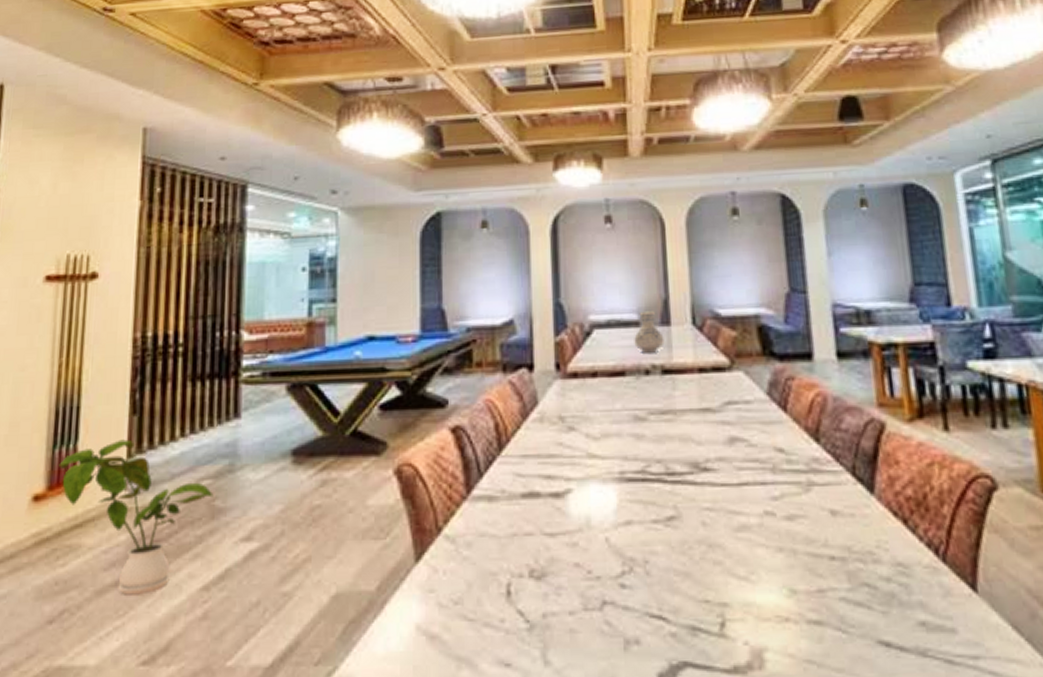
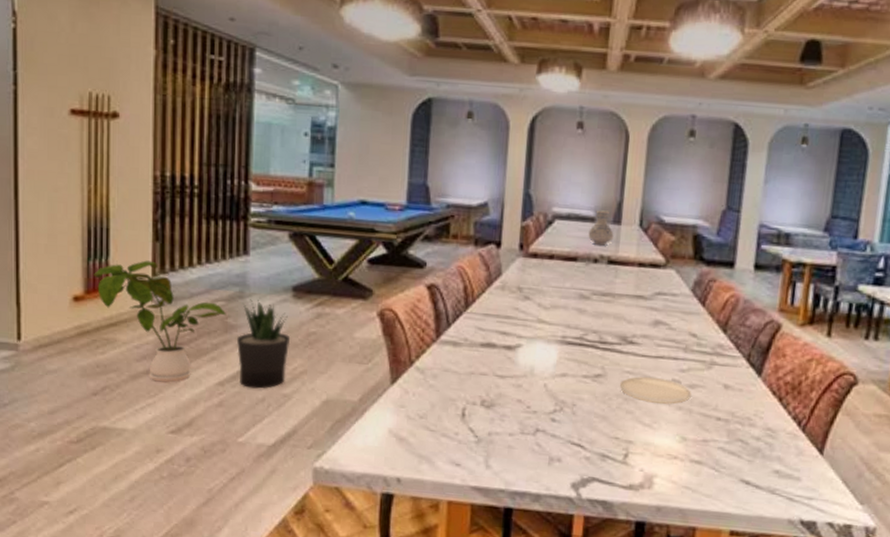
planter: none [224,472,291,589] -> present [236,299,291,389]
plate: none [699,511,792,546] -> present [619,376,691,405]

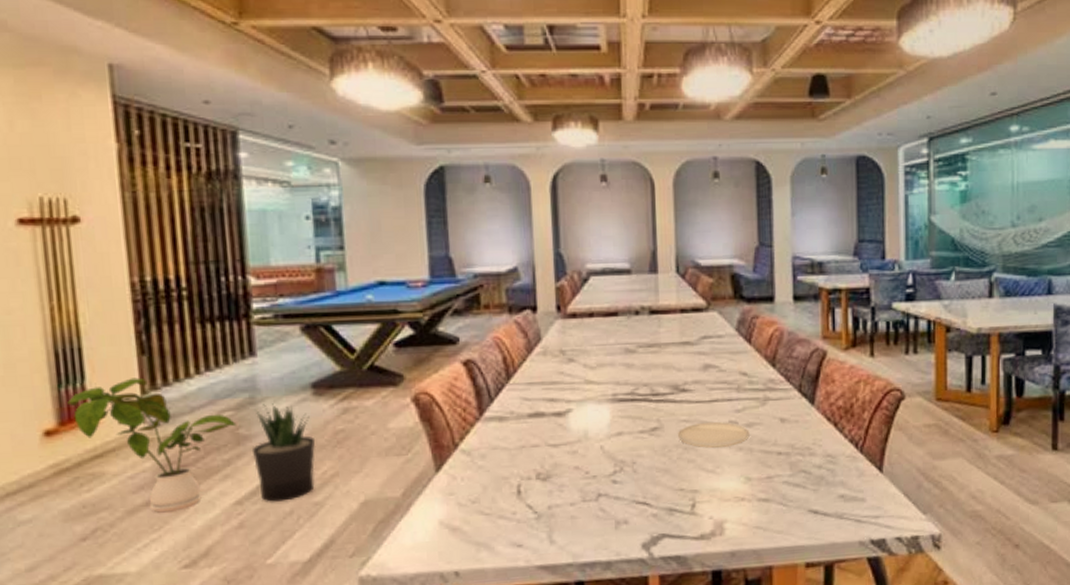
vase: present [588,210,614,246] -> none [626,261,652,297]

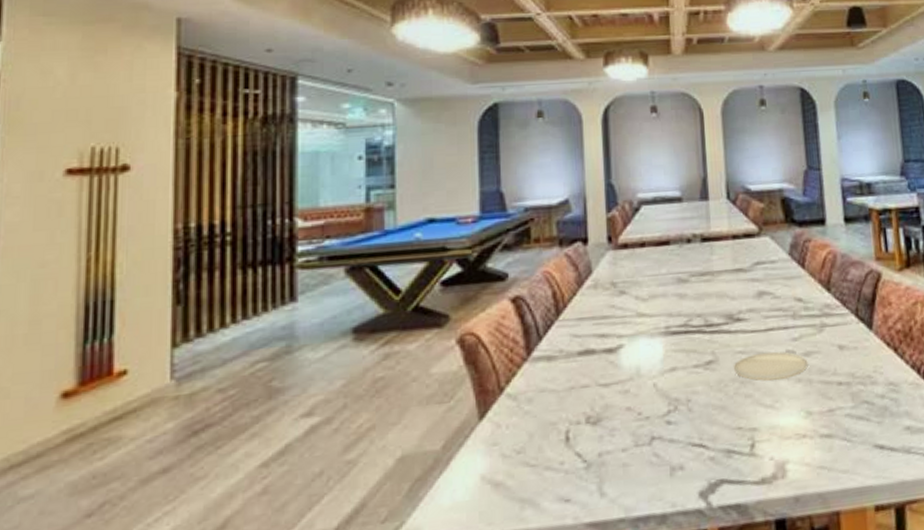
house plant: present [67,377,237,513] -> none [91,329,270,481]
planter: present [251,403,316,502] -> none [283,352,353,462]

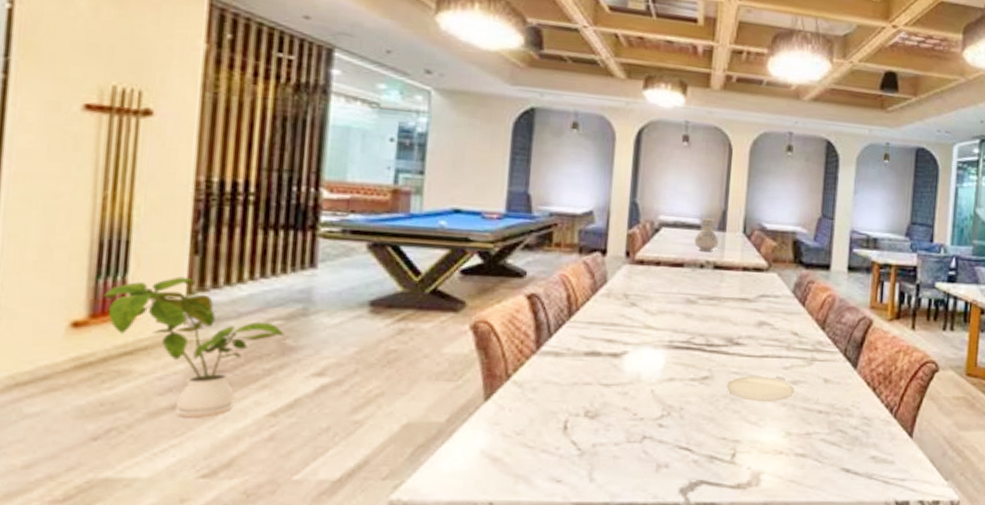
house plant: none [91,329,270,481] -> present [104,276,285,418]
vase: none [677,188,703,225] -> present [694,218,719,252]

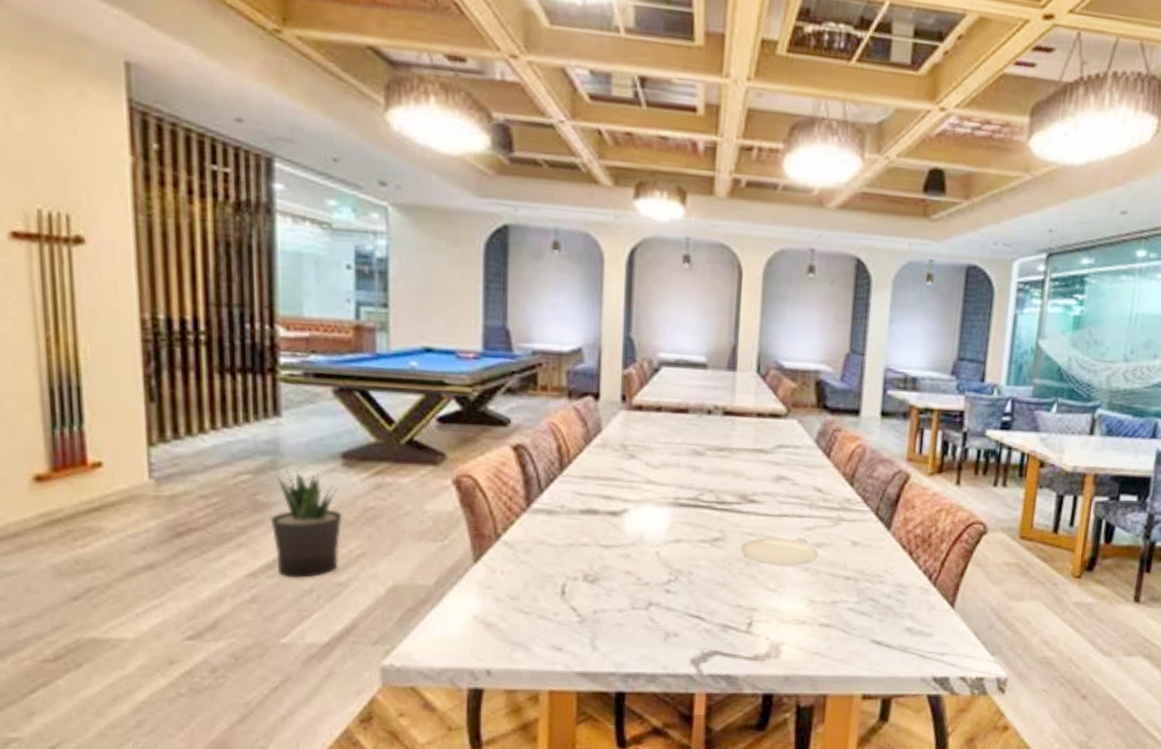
house plant: present [104,276,285,418] -> none [62,426,255,578]
planter: none [295,317,366,417] -> present [270,470,343,578]
vase: present [694,218,719,252] -> none [700,355,729,395]

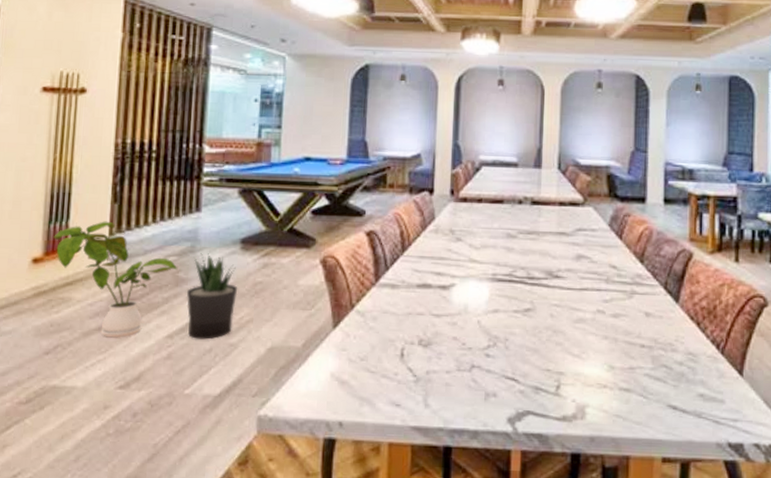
house plant: none [62,426,255,578] -> present [53,221,178,338]
plate: present [740,537,818,566] -> none [548,308,615,334]

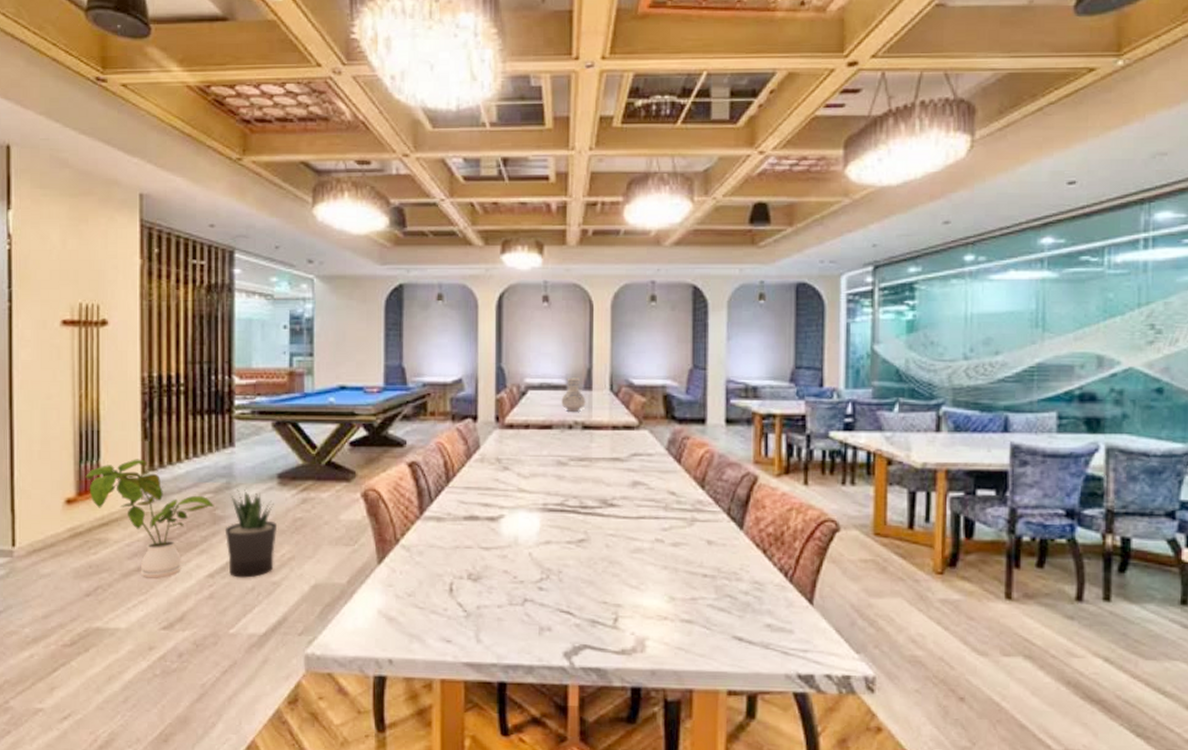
vase: none [512,156,536,188] -> present [561,378,586,412]

